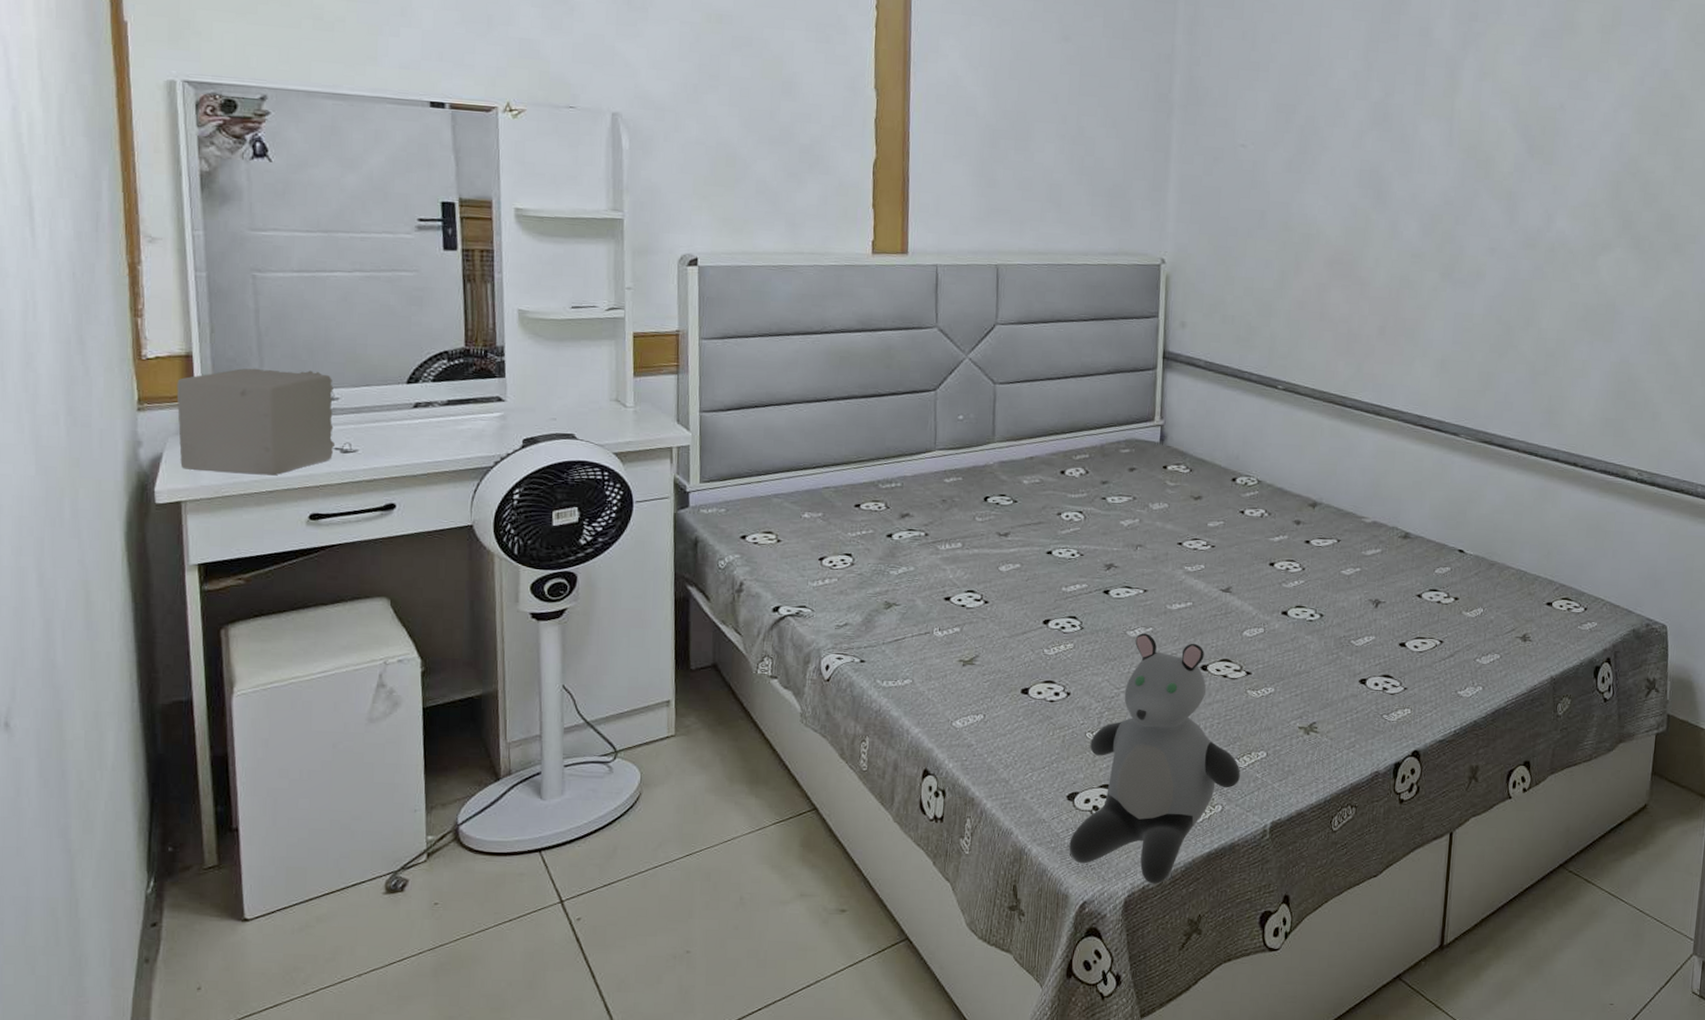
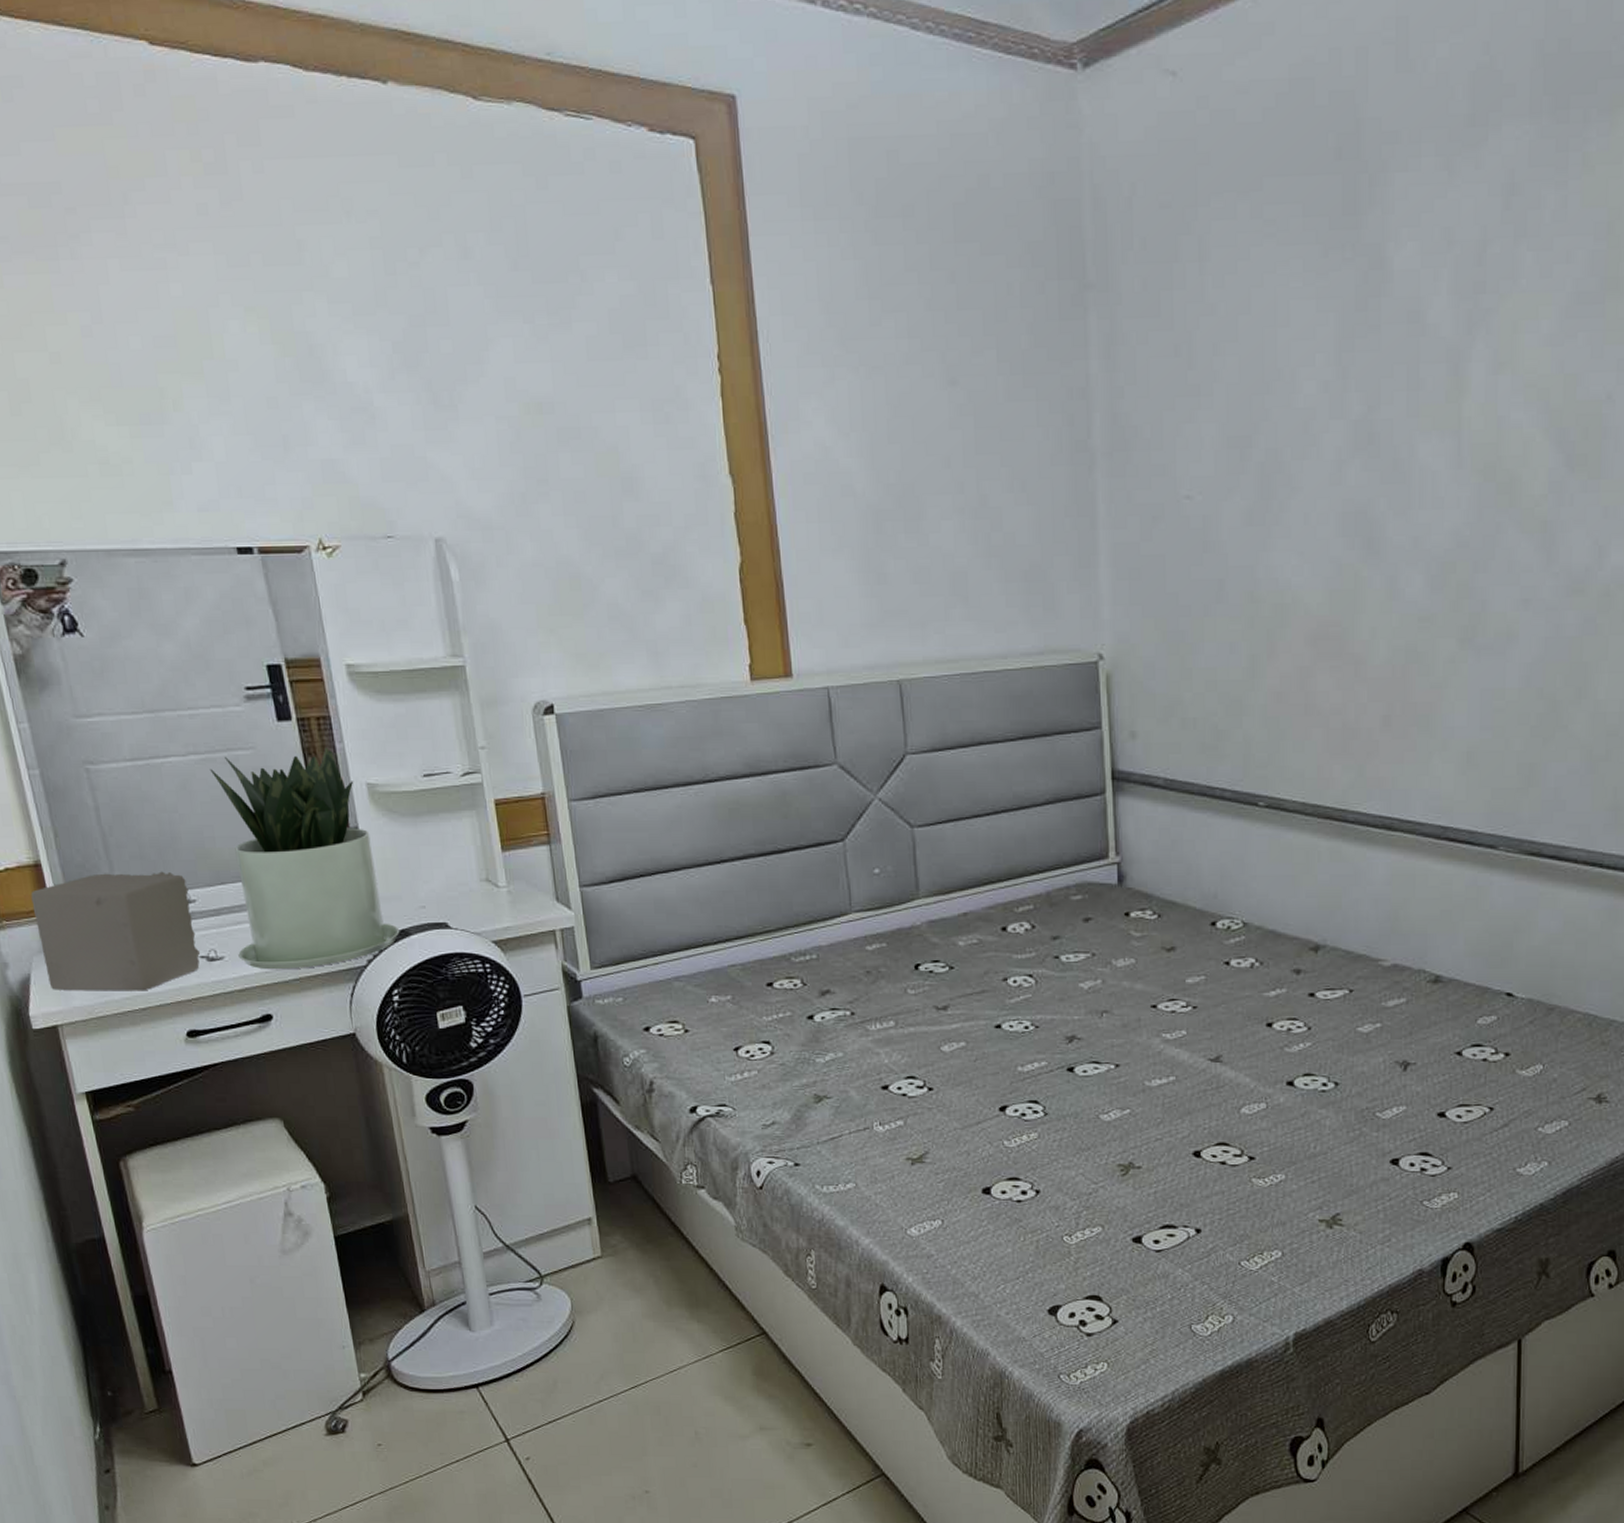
planter: none [372,276,529,465] -> present [209,747,400,970]
stuffed animal: present [1069,633,1240,884] -> none [1056,1116,1252,1408]

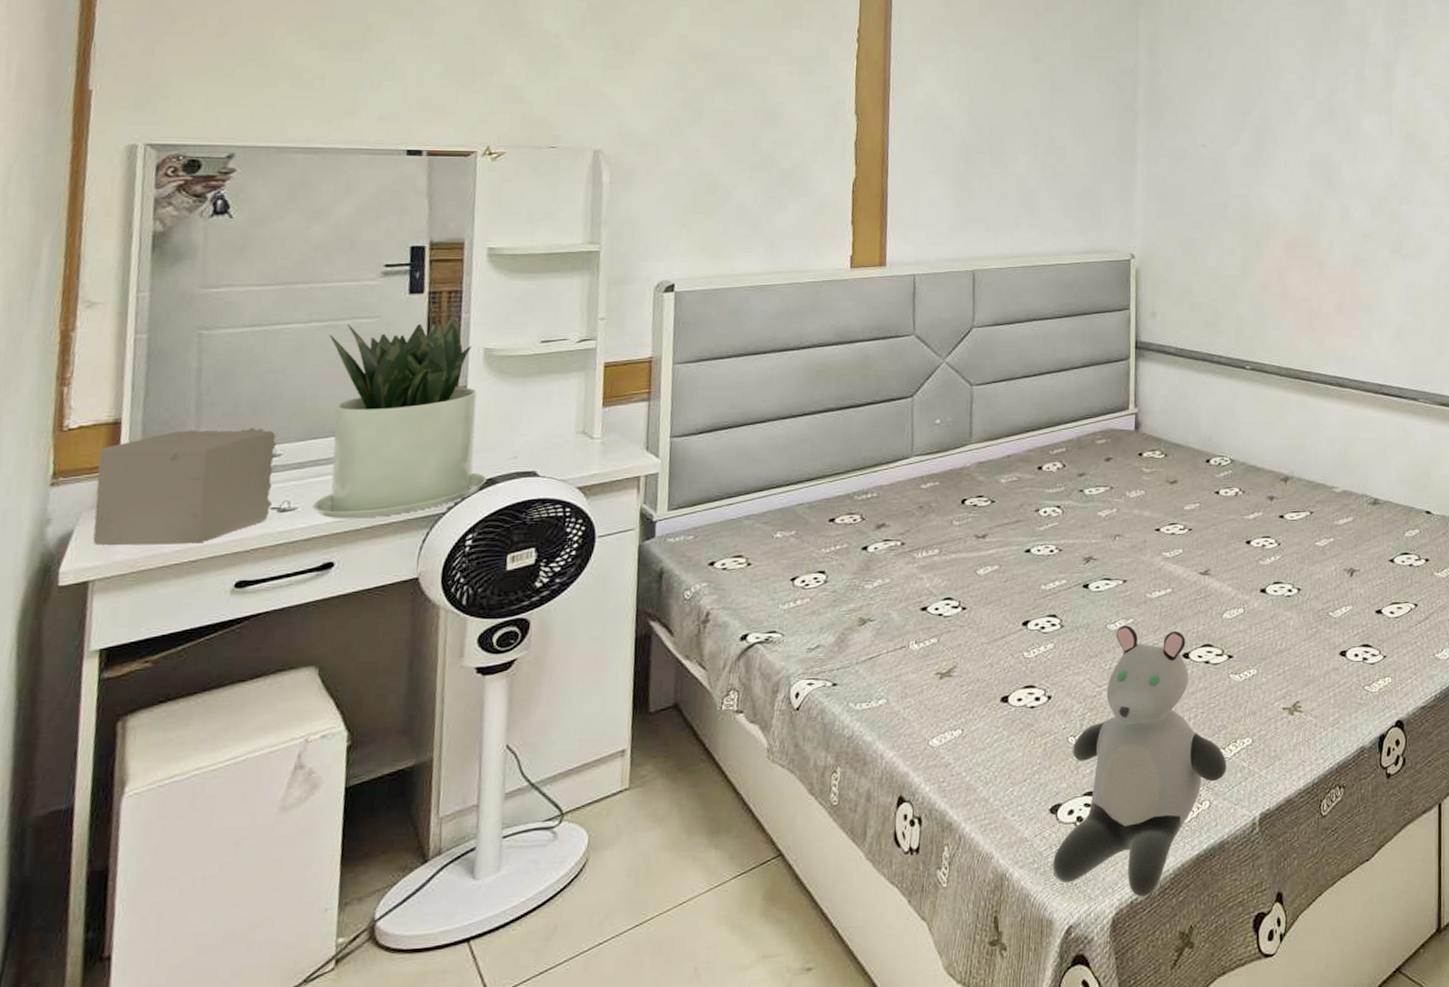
stuffed animal: none [1056,1116,1252,1408] -> present [1053,625,1227,897]

